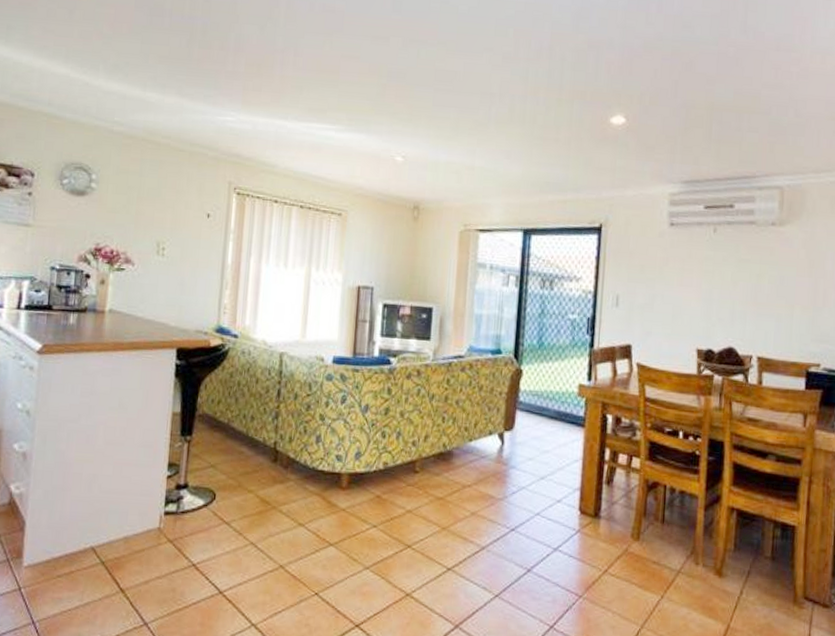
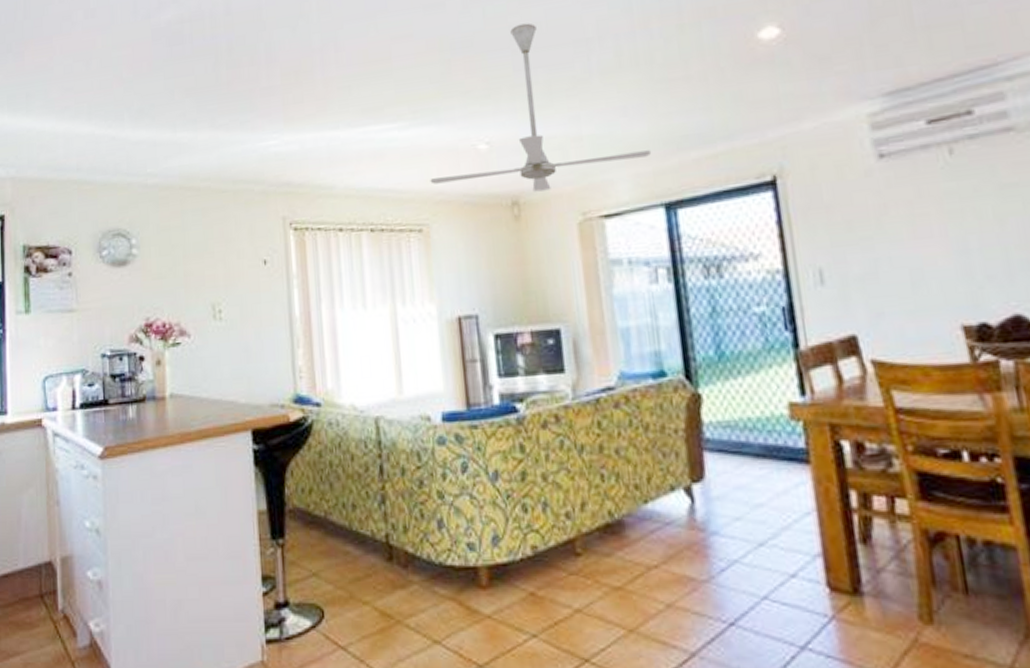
ceiling fan: none [354,69,522,203] -> present [430,23,652,192]

